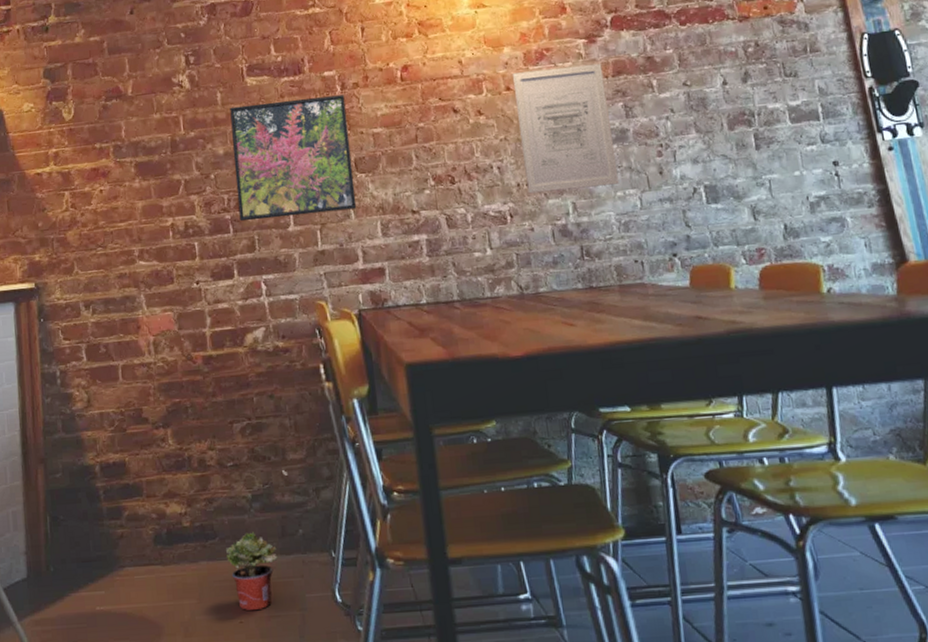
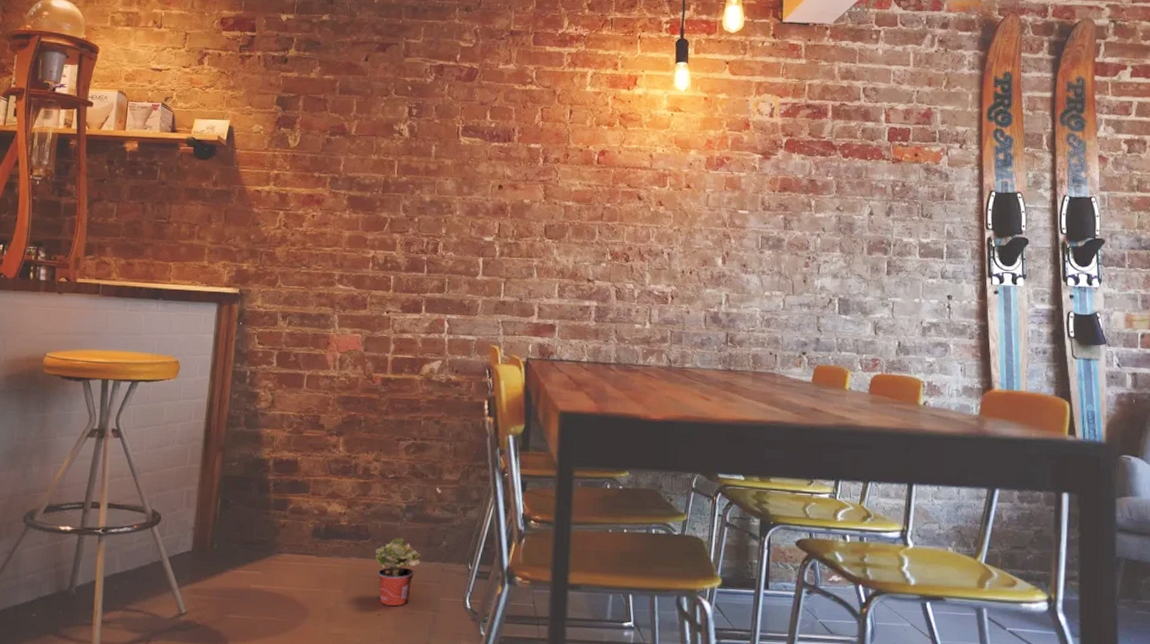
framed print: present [230,94,357,222] -> none [434,161,545,270]
wall art: present [511,63,619,194] -> none [690,174,772,285]

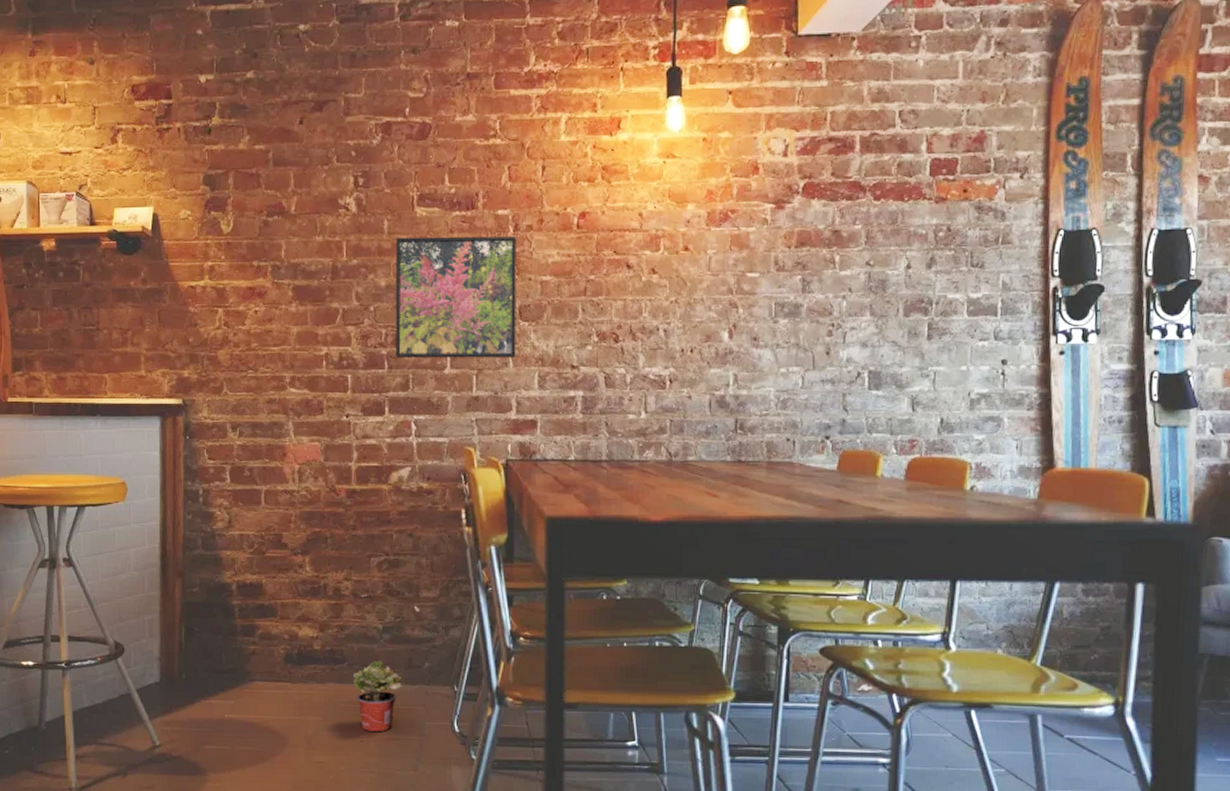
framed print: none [434,161,545,270] -> present [395,236,516,359]

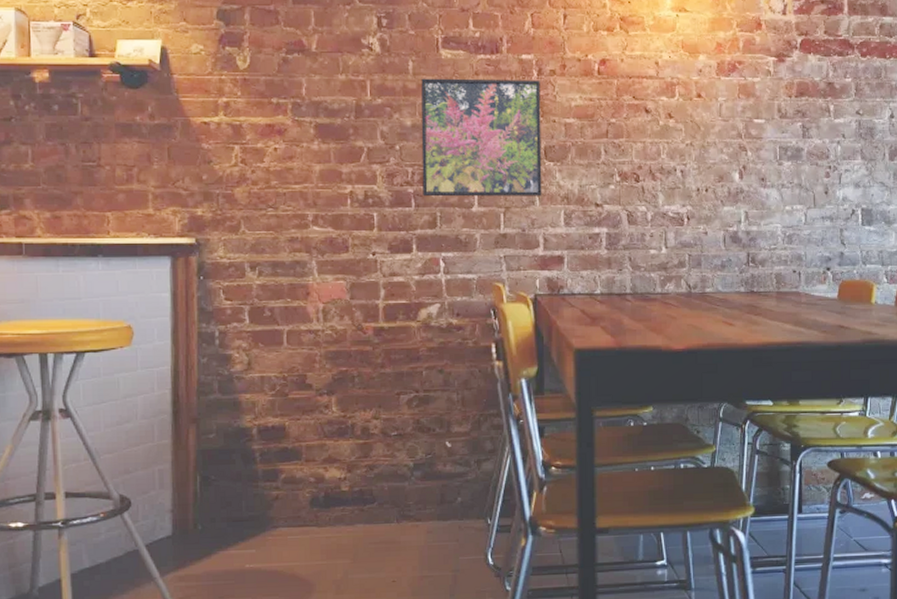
potted plant: present [352,661,402,731] -> none [383,498,435,570]

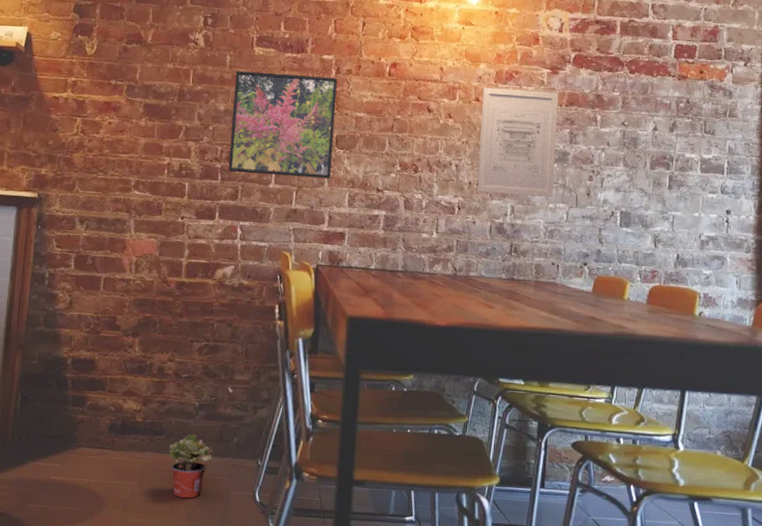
potted plant: none [383,498,435,570] -> present [168,434,213,498]
wall art: none [704,81,789,199] -> present [477,87,559,197]

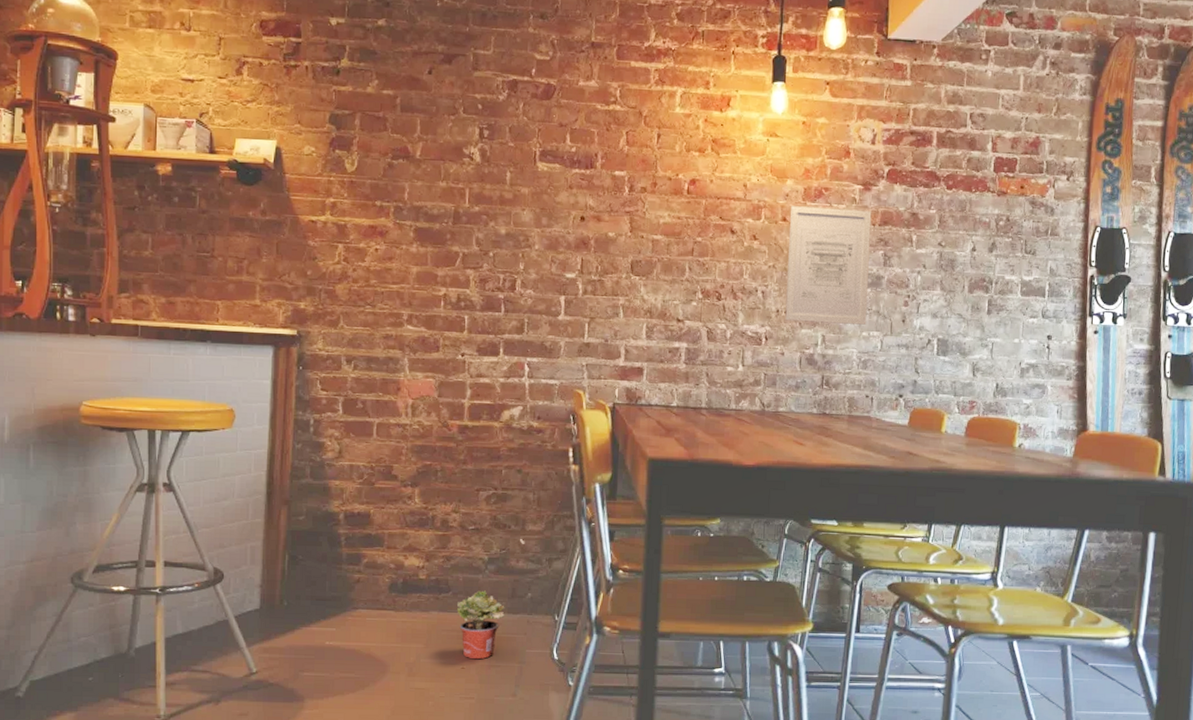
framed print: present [228,70,338,179] -> none [512,189,631,309]

